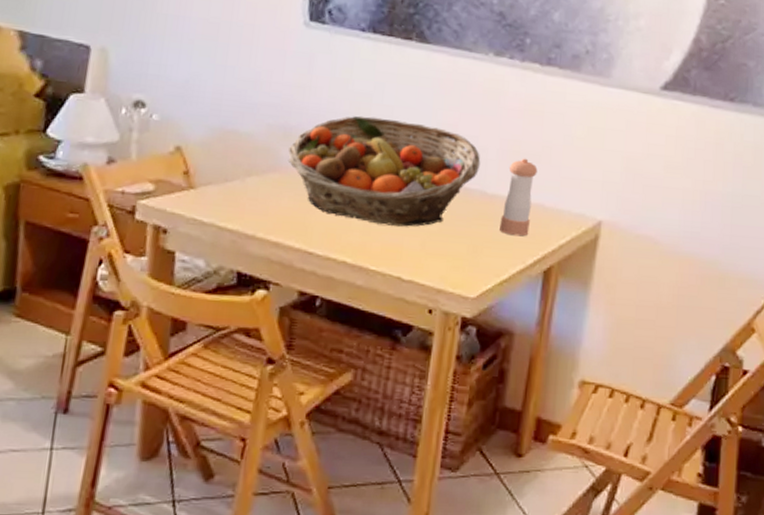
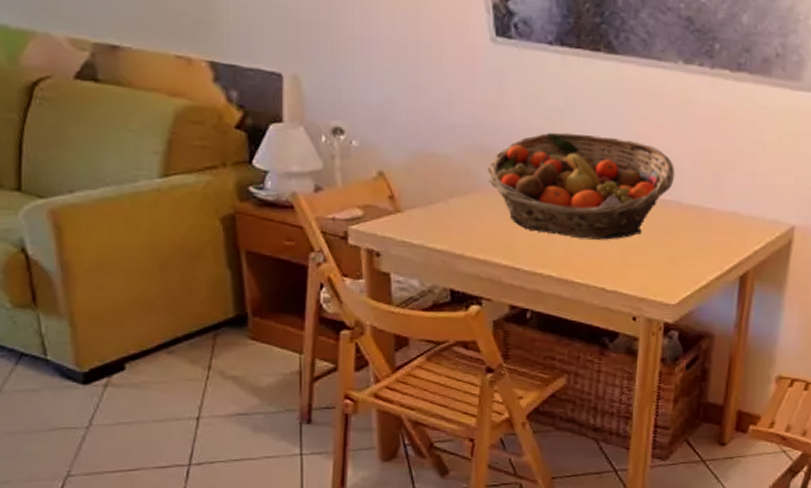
pepper shaker: present [500,158,538,237] -> none [696,167,731,244]

